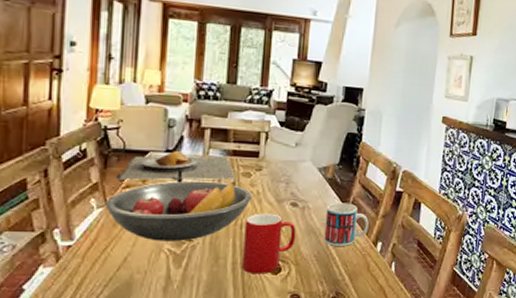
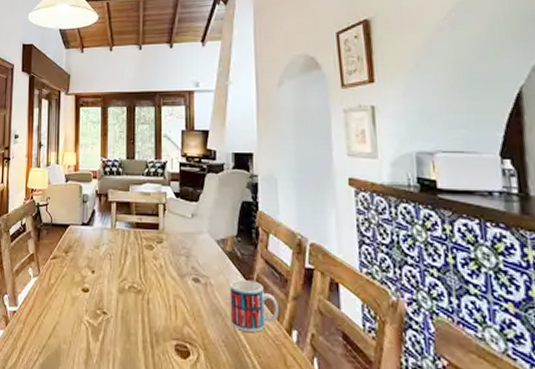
fruit bowl: present [105,180,252,241] -> none [39,252,155,314]
plate: present [116,150,235,183] -> none [46,223,139,255]
cup: present [242,213,296,274] -> none [152,288,201,357]

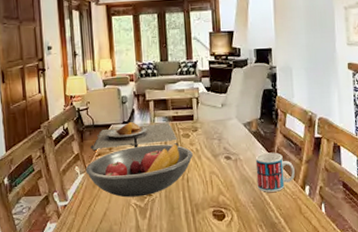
fruit bowl: none [39,252,155,314] -> present [85,143,193,198]
plate: none [46,223,139,255] -> present [91,121,177,151]

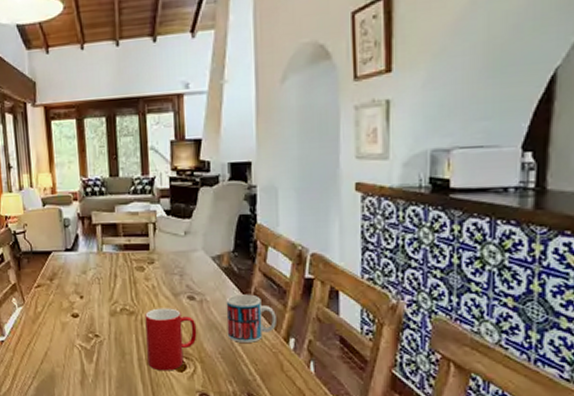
fruit bowl: present [85,143,193,198] -> none [23,277,148,337]
plate: present [91,121,177,151] -> none [29,248,129,281]
cup: none [190,167,233,221] -> present [145,308,197,371]

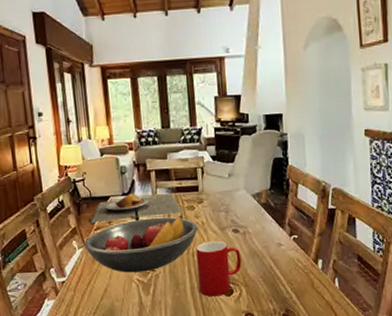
fruit bowl: none [23,277,148,337] -> present [83,216,198,273]
plate: none [29,248,129,281] -> present [88,192,181,225]
mug: present [226,294,276,342] -> none [265,225,307,267]

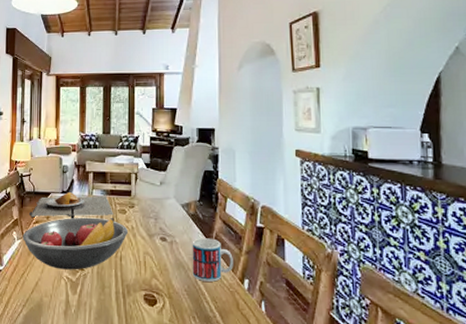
cup: present [196,241,242,297] -> none [124,247,167,305]
mug: none [265,225,307,267] -> present [192,238,233,282]

